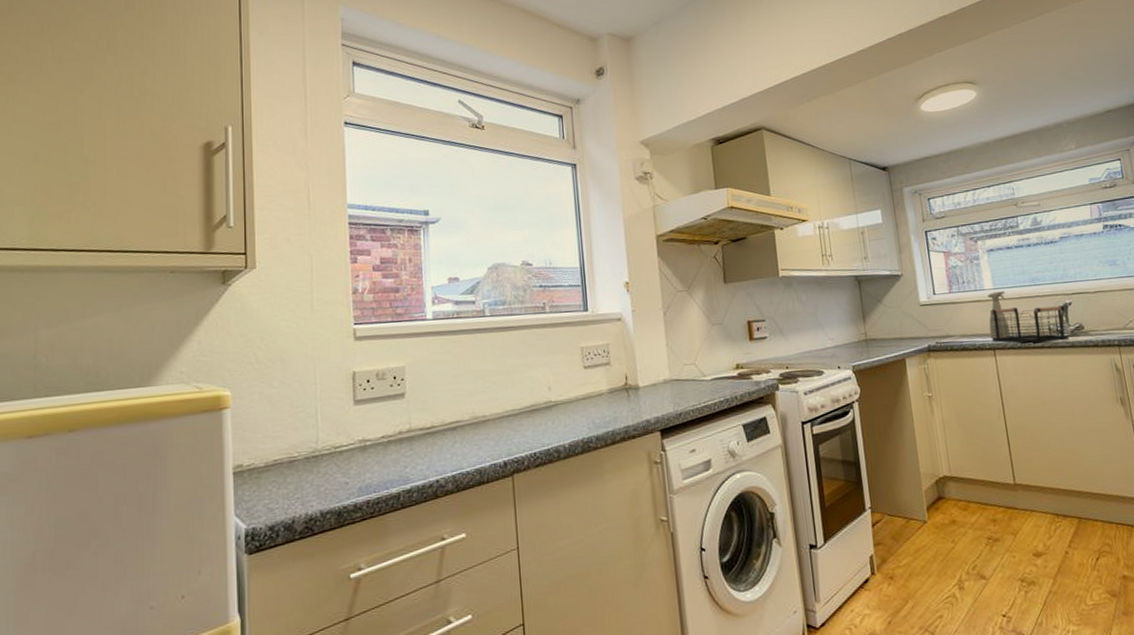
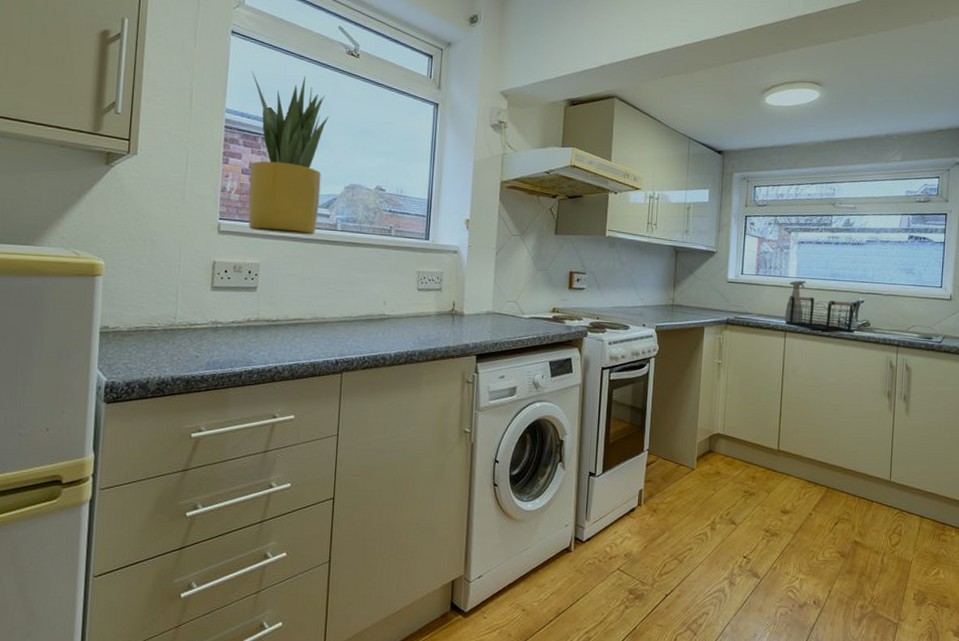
planter: none [370,157,463,331] -> present [248,70,329,235]

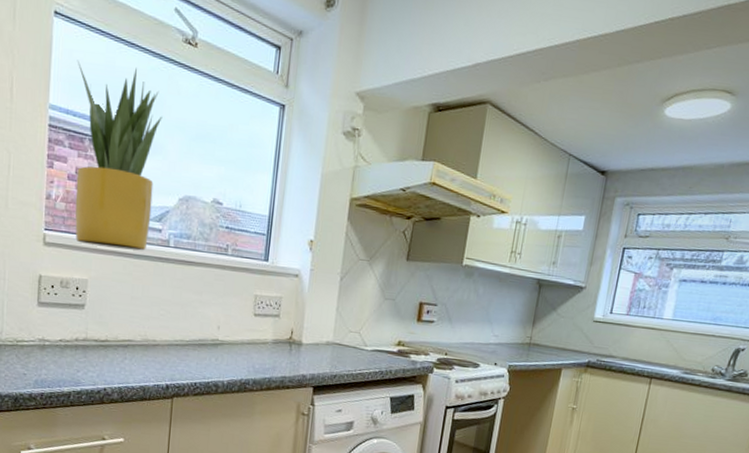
spray bottle: present [785,280,806,323] -> none [652,322,683,369]
dish rack: present [786,296,857,334] -> none [652,339,737,384]

